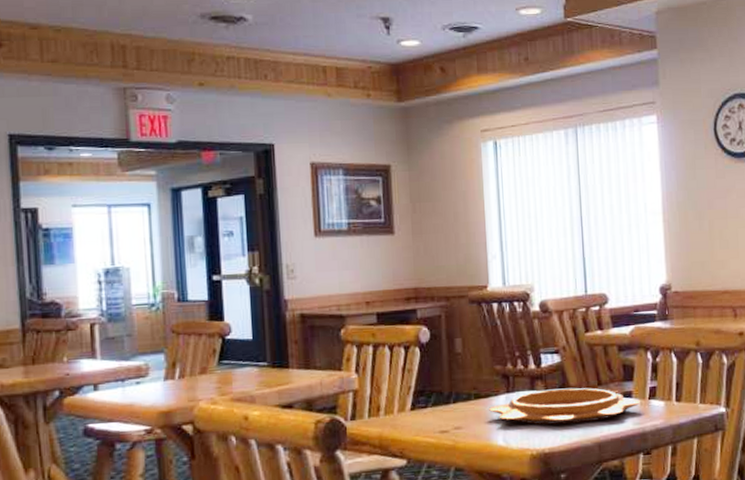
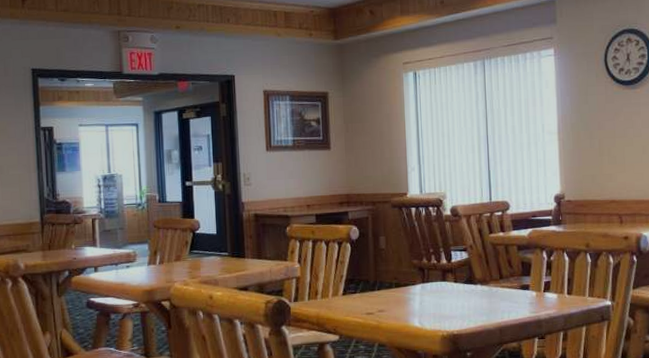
decorative bowl: present [488,387,641,425] -> none [406,280,537,311]

